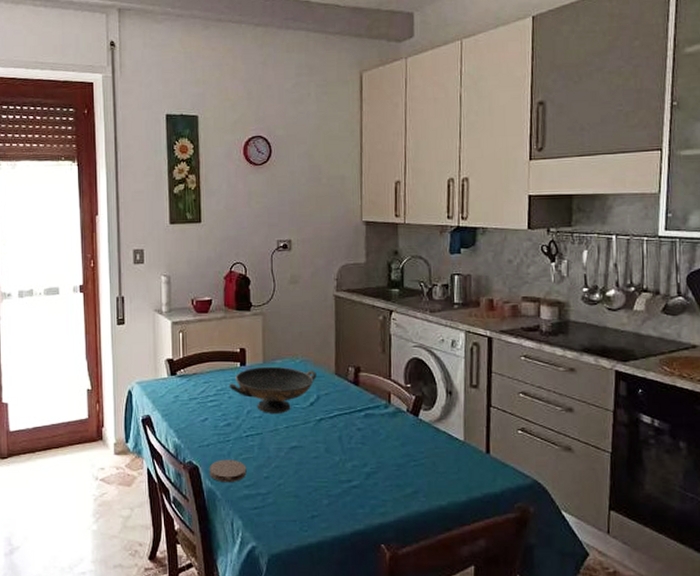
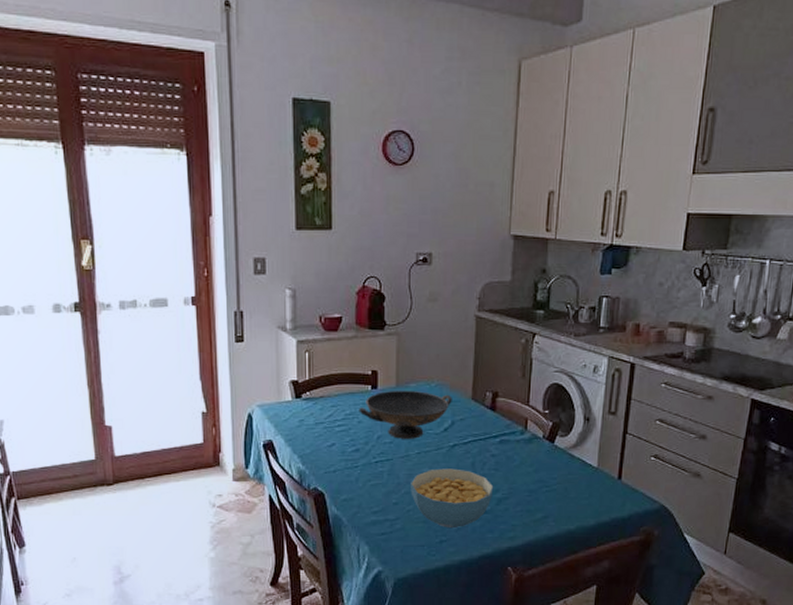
coaster: present [209,459,247,483] -> none [335,485,375,509]
cereal bowl: none [280,442,362,504] -> present [411,468,494,529]

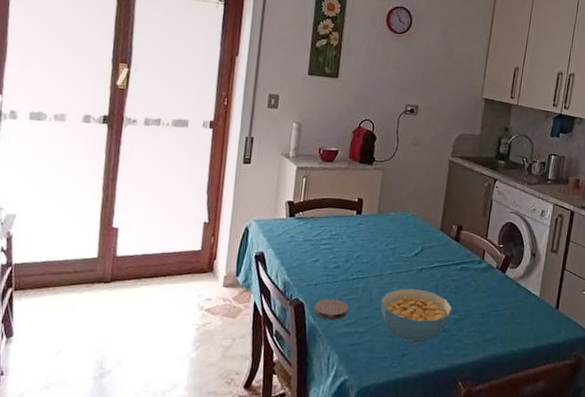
coaster: none [335,485,375,509] -> present [313,298,349,320]
decorative bowl: present [359,390,452,439] -> none [343,216,424,261]

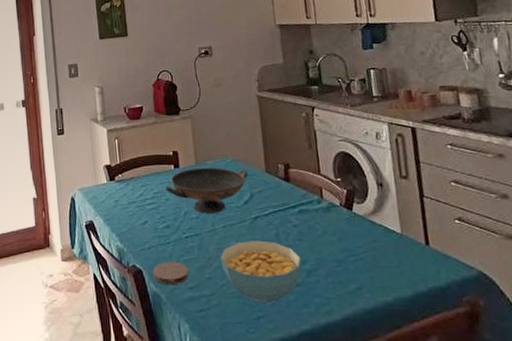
decorative bowl: none [343,216,424,261] -> present [165,167,248,214]

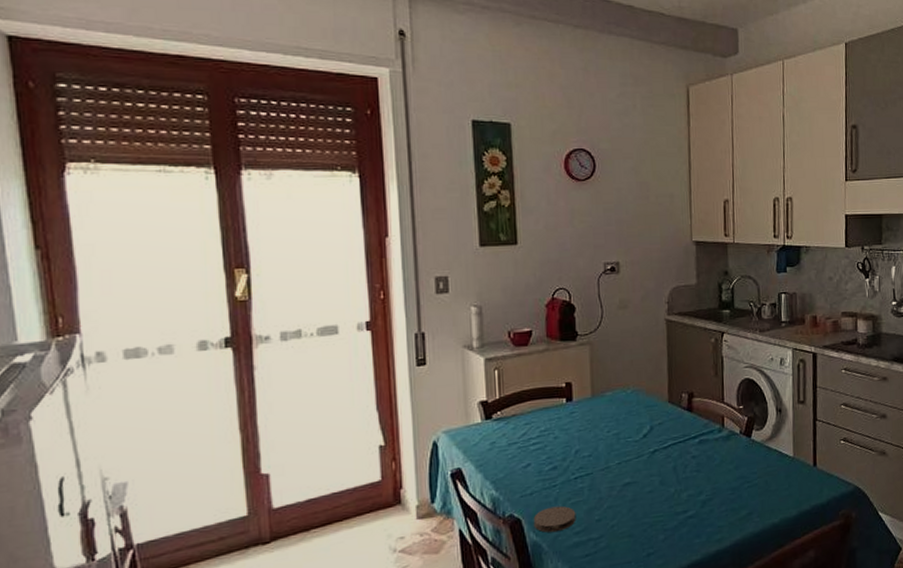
decorative bowl: present [165,167,248,214] -> none [554,399,649,451]
cereal bowl: present [220,240,302,304] -> none [613,475,697,540]

